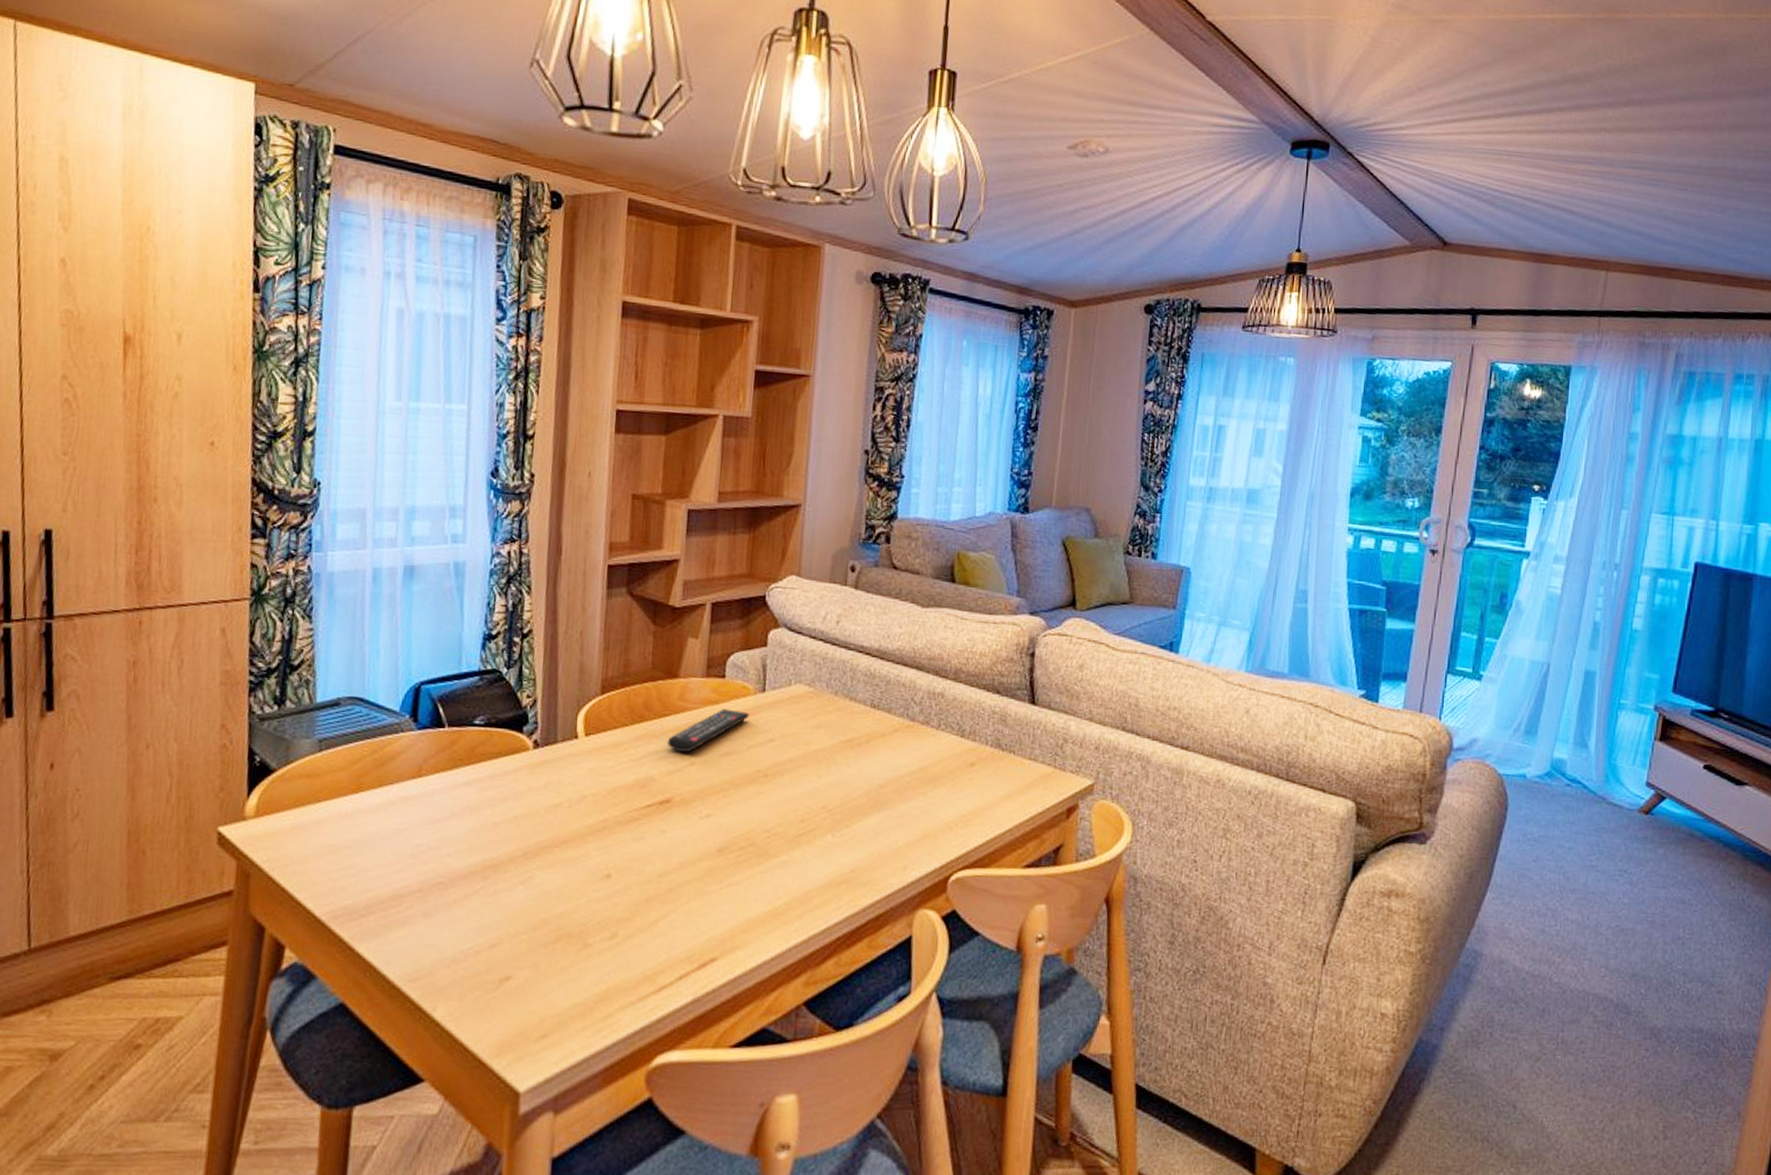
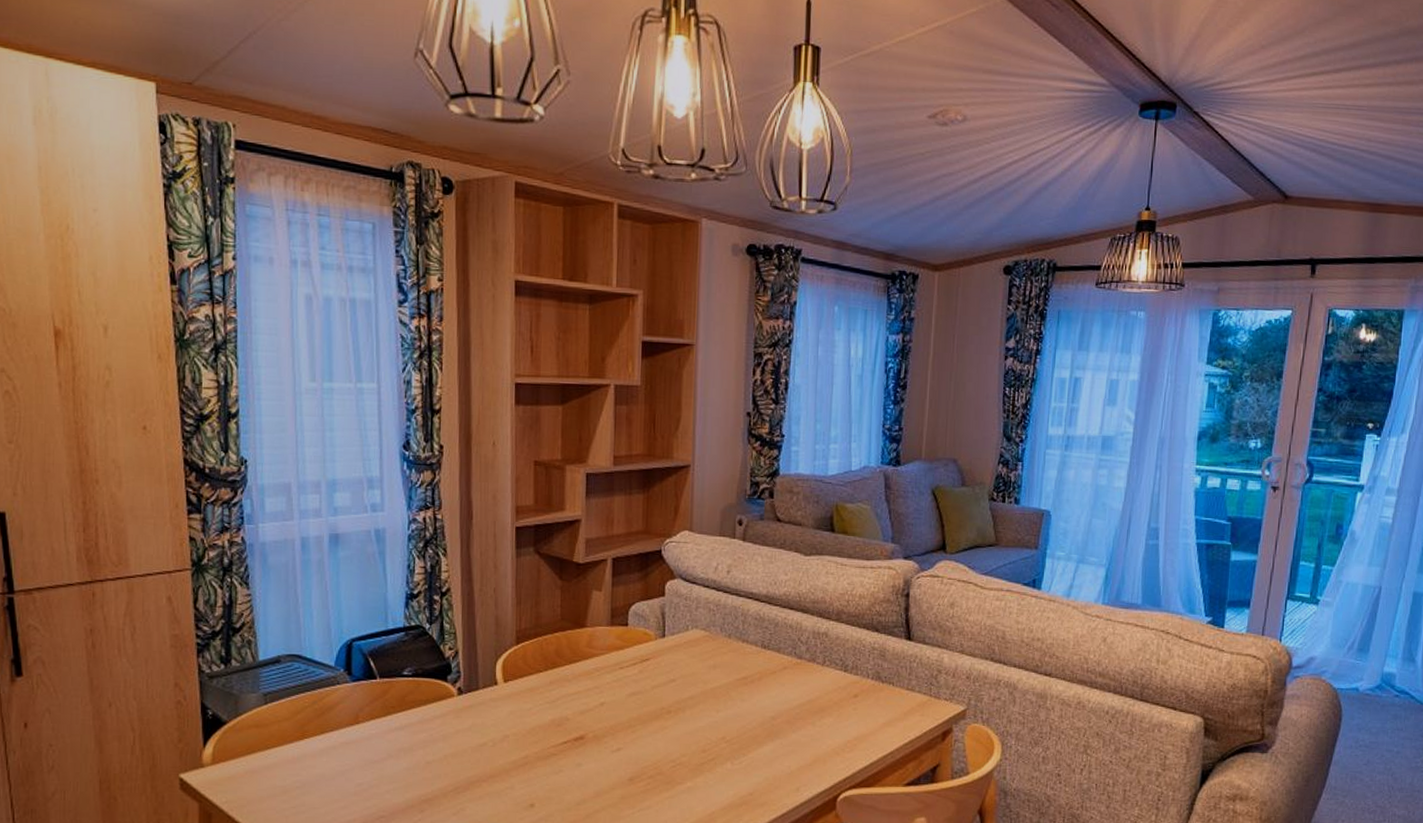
remote control: present [667,708,749,753] -> none [578,653,651,694]

